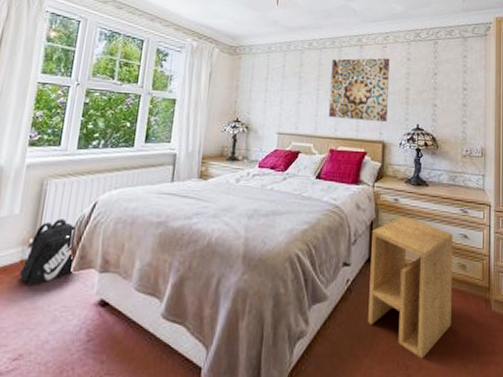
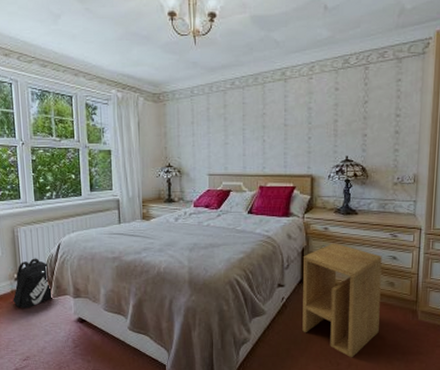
wall art: present [328,58,390,122] -> none [255,90,316,156]

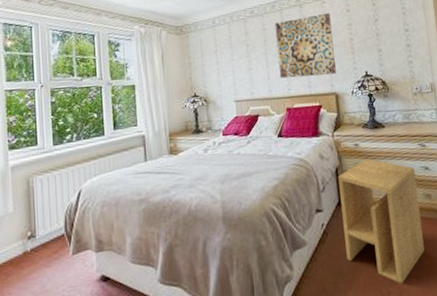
backpack: present [12,258,53,308] -> none [25,210,73,273]
wall art: none [255,90,316,156] -> present [275,13,336,79]

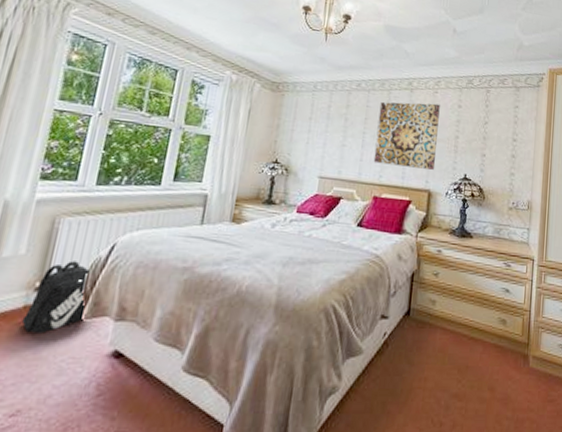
backpack: none [25,210,73,273] -> present [21,261,91,334]
side table: present [338,159,425,284] -> none [403,268,495,416]

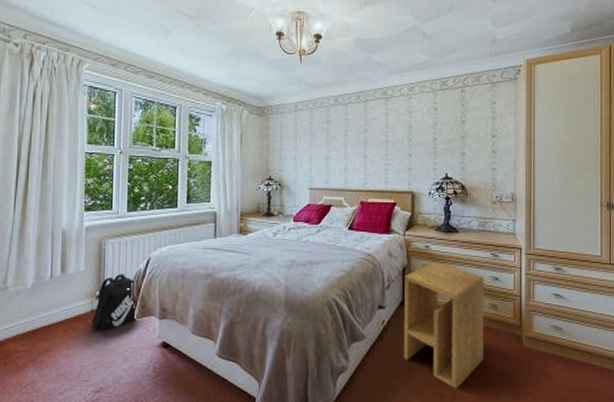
wall art: present [373,101,440,170] -> none [357,109,416,172]
side table: none [403,268,495,416] -> present [404,262,484,389]

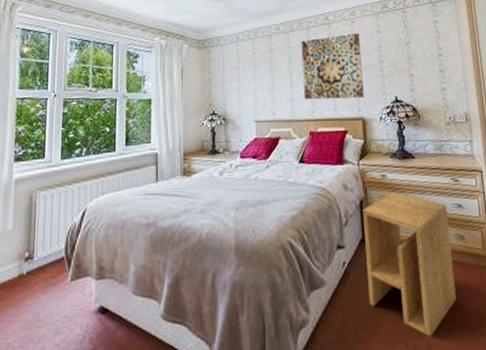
backpack: present [91,274,137,331] -> none [19,229,71,299]
wall art: none [357,109,416,172] -> present [301,33,364,100]

